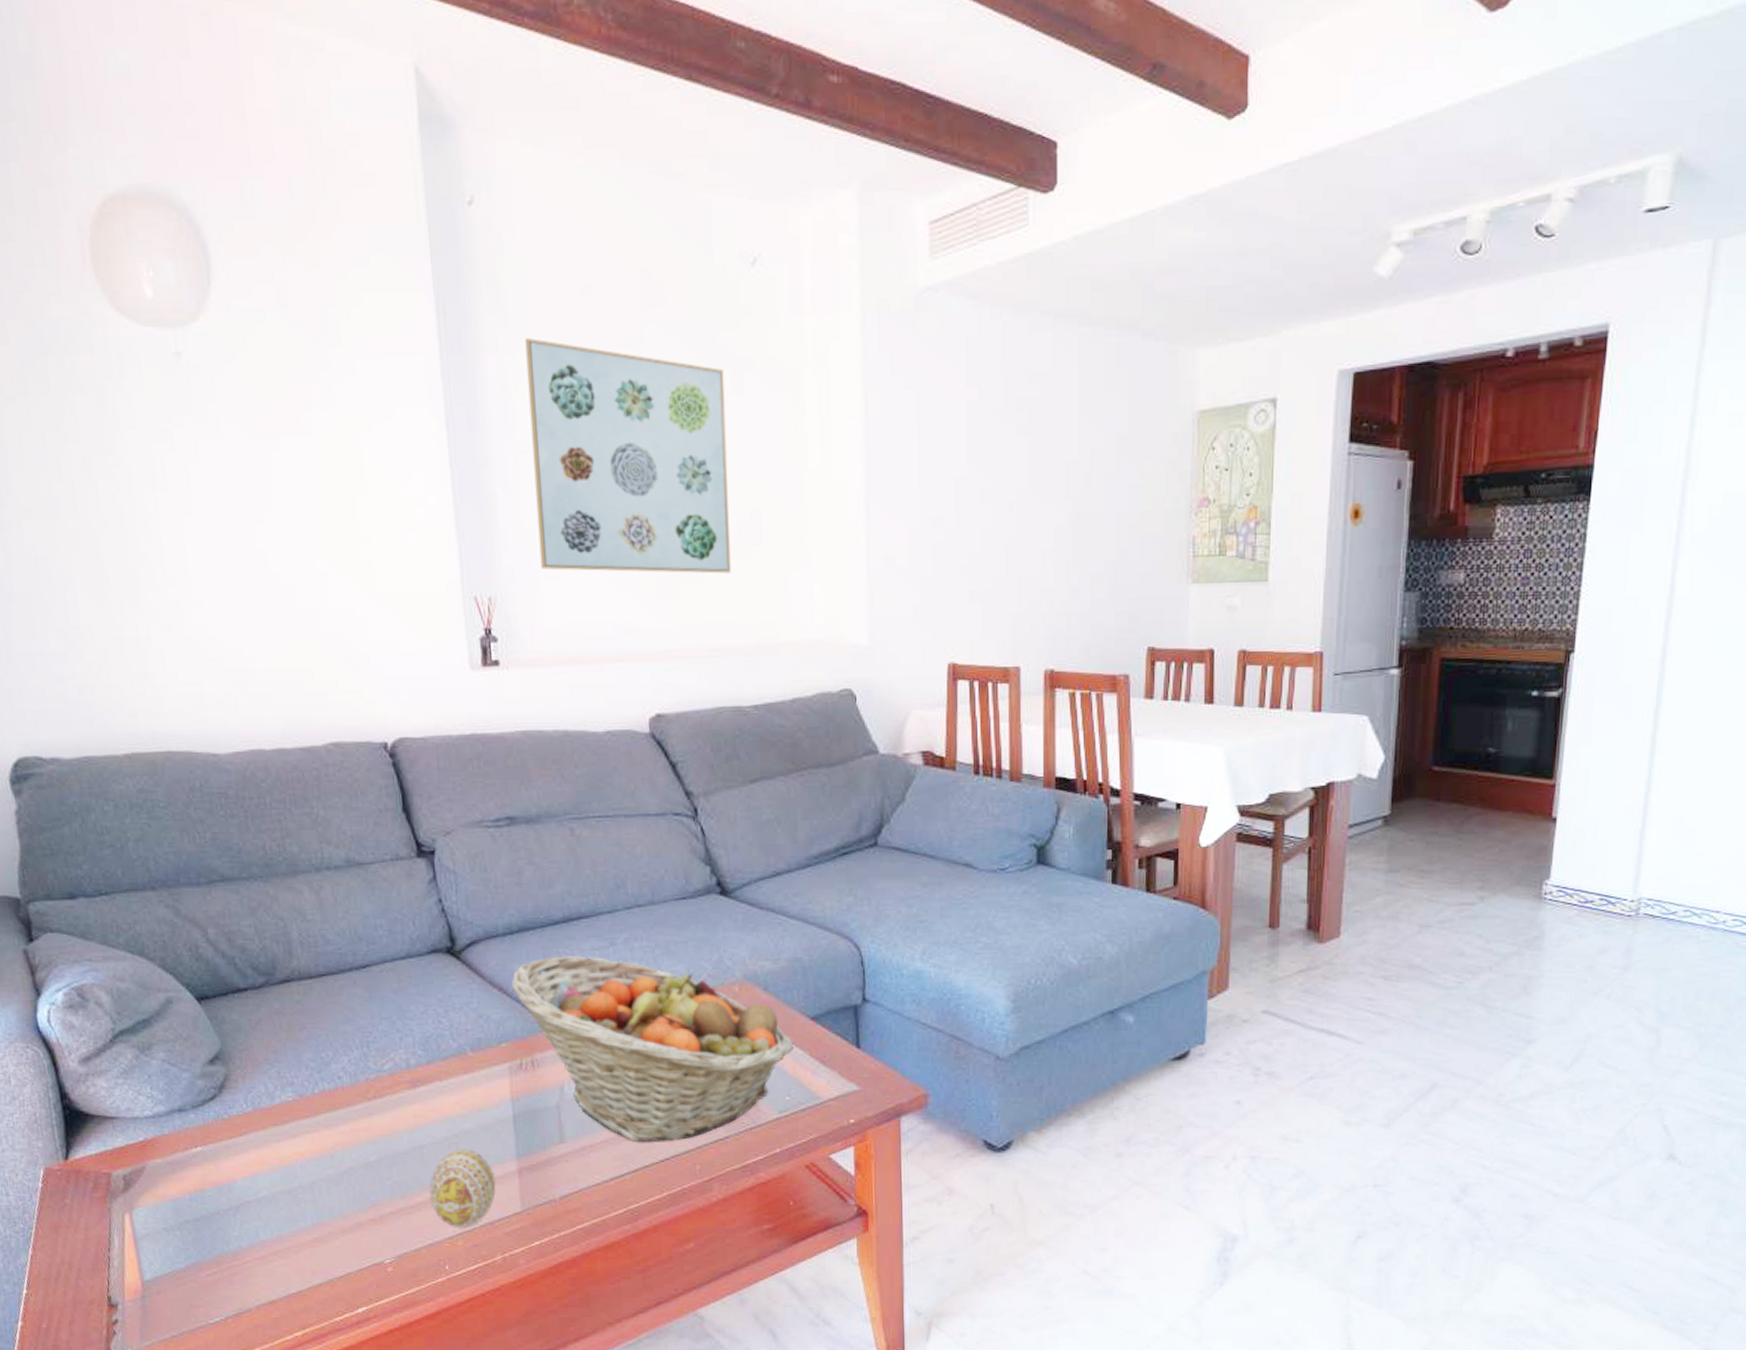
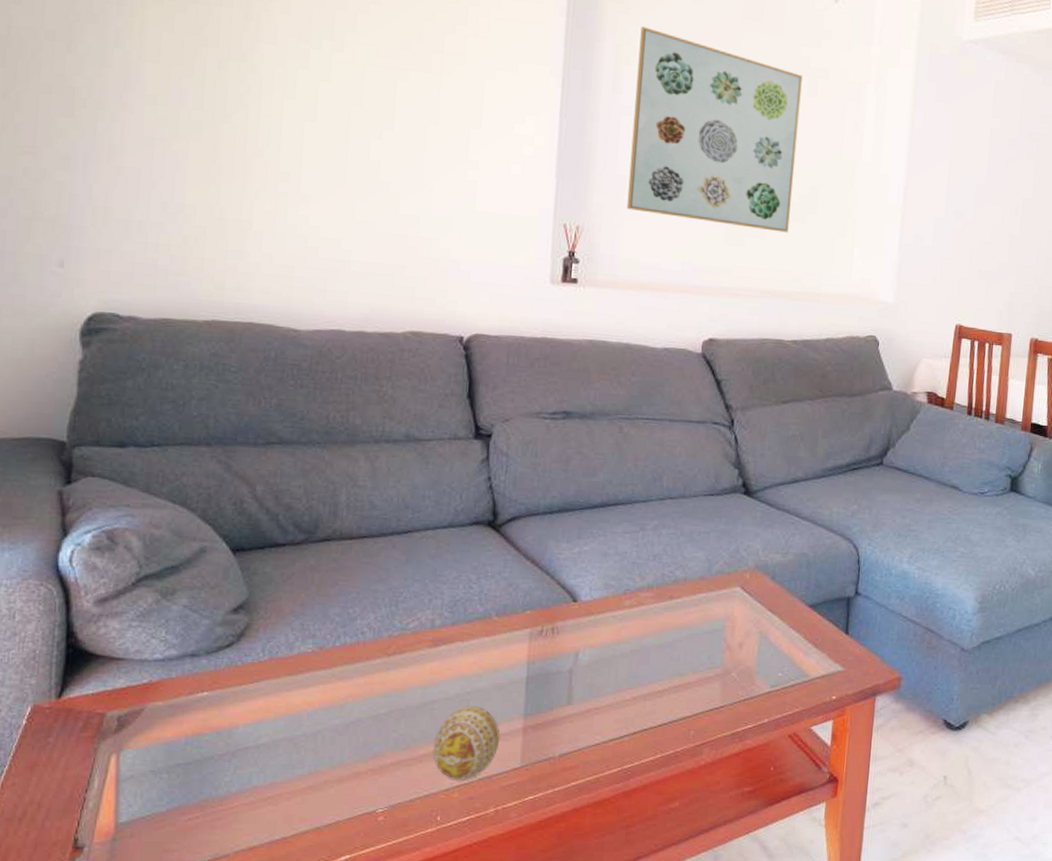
fruit basket: present [510,956,794,1143] -> none [542,536,791,708]

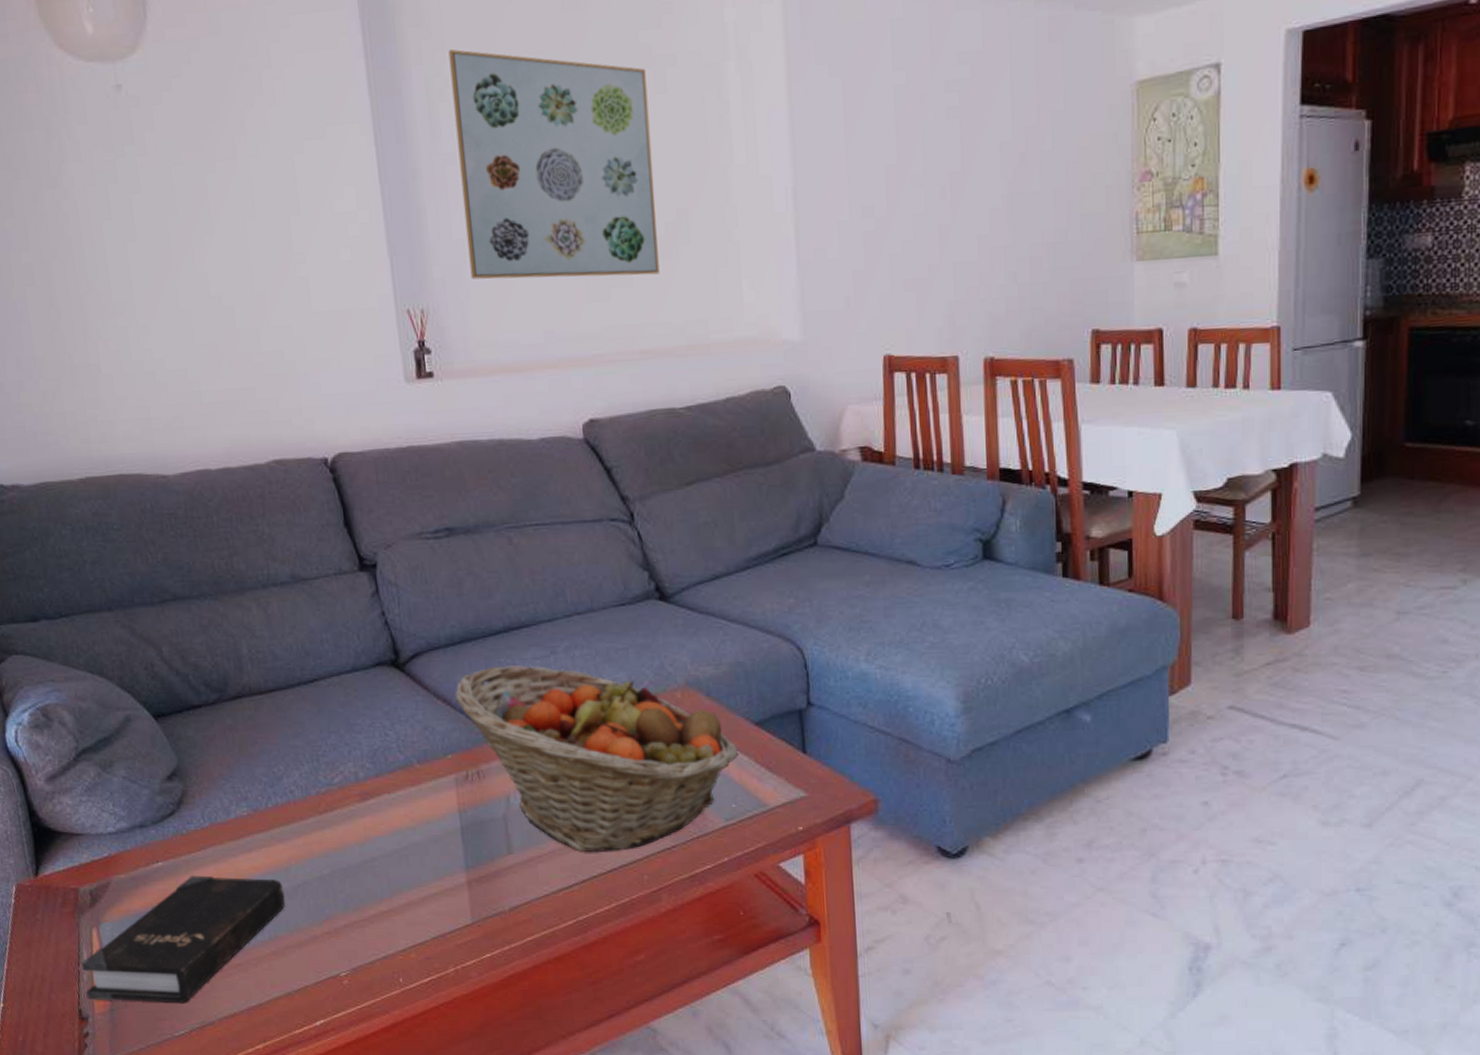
hardback book: none [88,707,335,835] -> present [81,875,285,1003]
decorative egg: present [433,706,500,780] -> none [381,861,447,939]
fruit basket: none [542,536,791,708] -> present [454,665,739,853]

